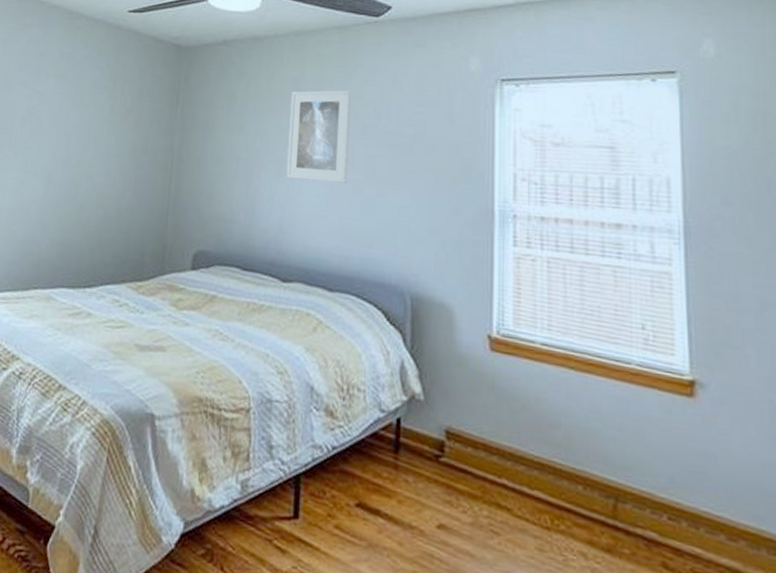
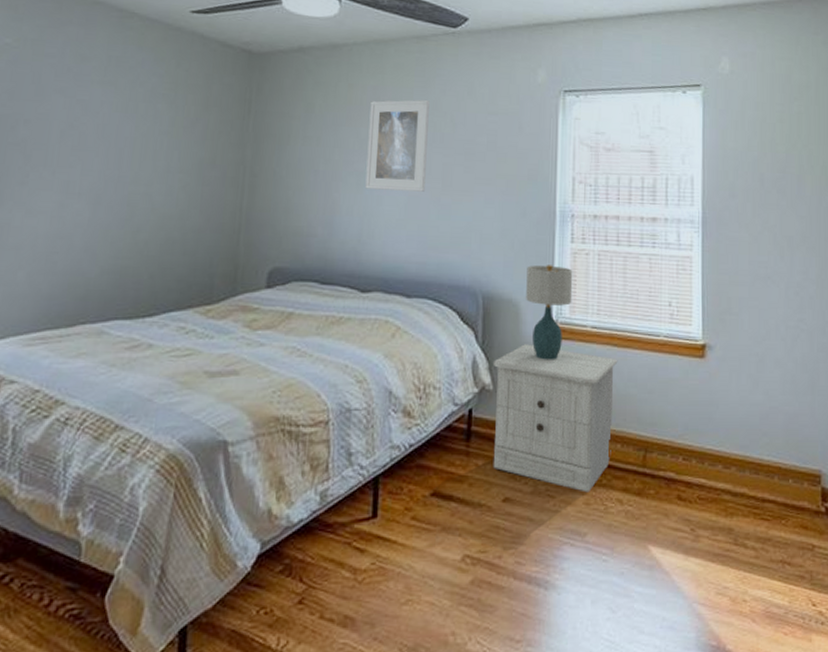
nightstand: none [424,354,576,537] -> present [493,344,618,492]
table lamp: none [461,268,517,377] -> present [526,265,573,360]

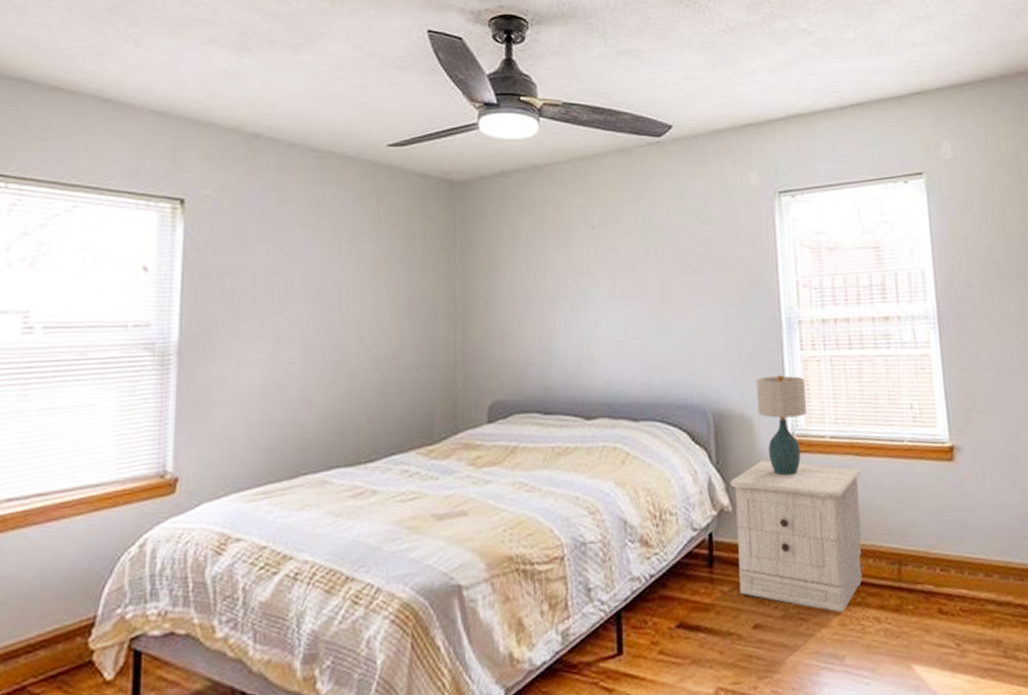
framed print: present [365,99,429,192] -> none [579,213,643,312]

